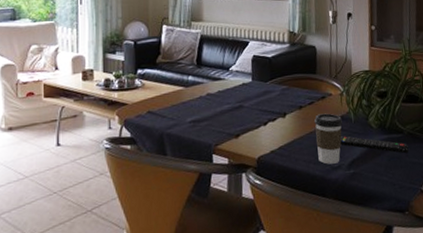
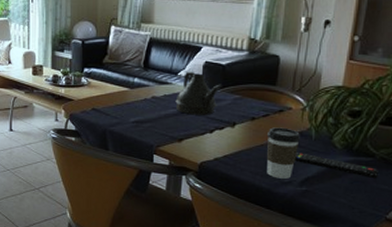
teapot: none [229,65,271,109] -> present [175,71,223,115]

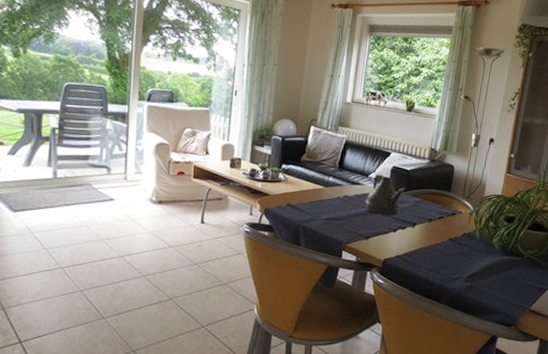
coffee cup: present [267,127,300,179] -> none [439,229,467,275]
remote control: present [294,151,378,179] -> none [462,251,525,276]

